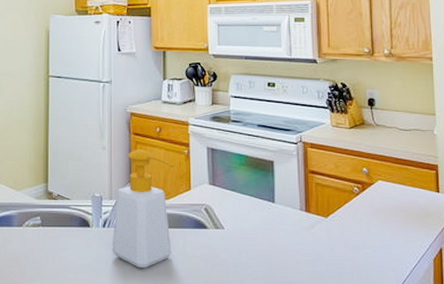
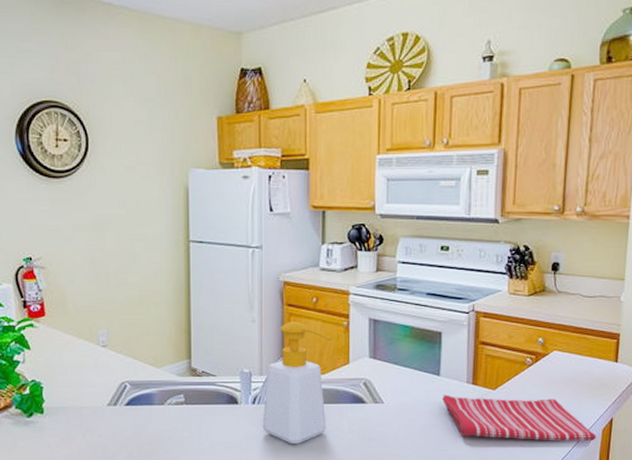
dish towel: none [278,221,429,271] -> present [441,395,596,441]

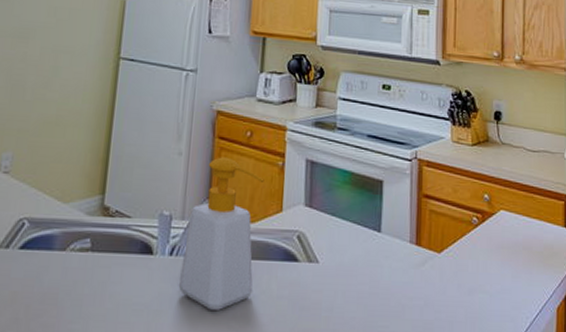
dish towel: present [441,395,596,441] -> none [382,256,551,322]

